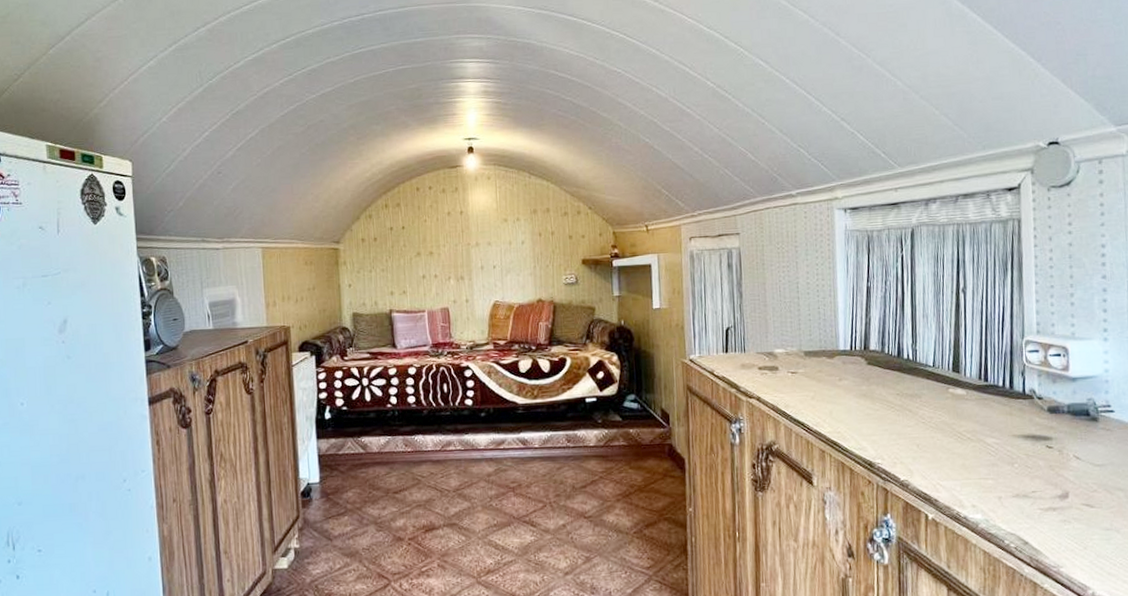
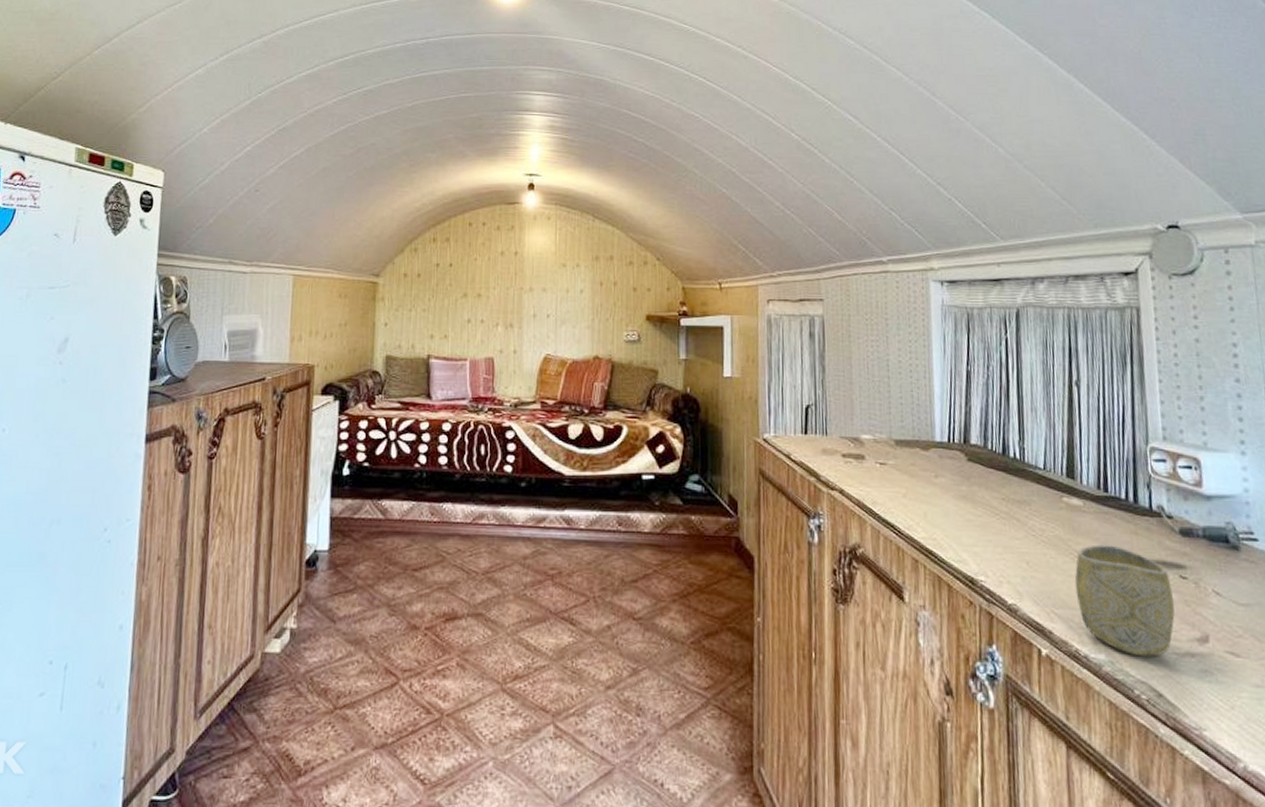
cup: none [957,425,1041,514] -> present [1074,545,1175,657]

